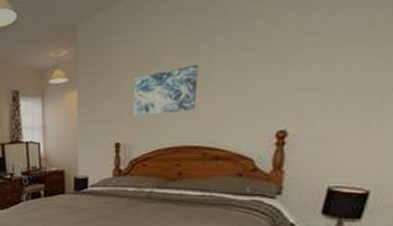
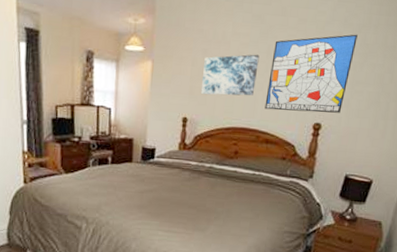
wall art: none [210,19,328,123] -> present [264,34,358,113]

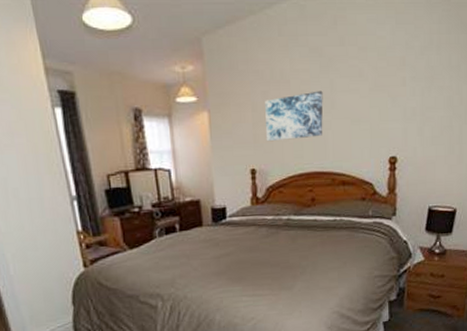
wall art: present [264,34,358,113] -> none [336,57,421,149]

